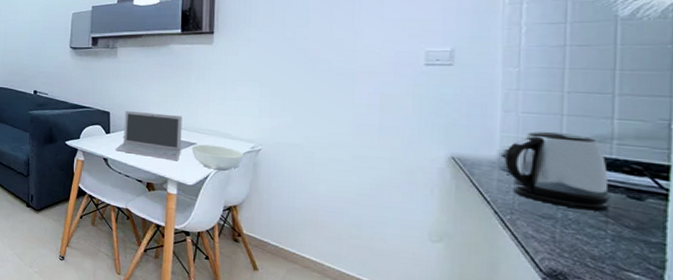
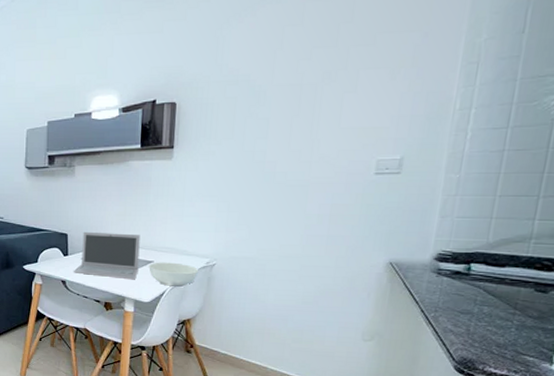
kettle: present [503,131,609,212] -> none [435,234,523,305]

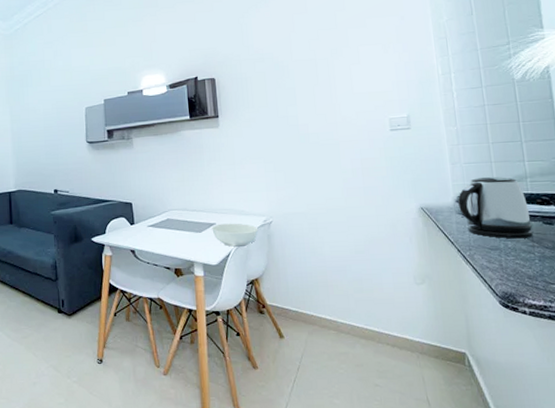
laptop: present [74,231,140,280] -> none [142,198,203,244]
kettle: none [435,234,523,305] -> present [457,176,533,239]

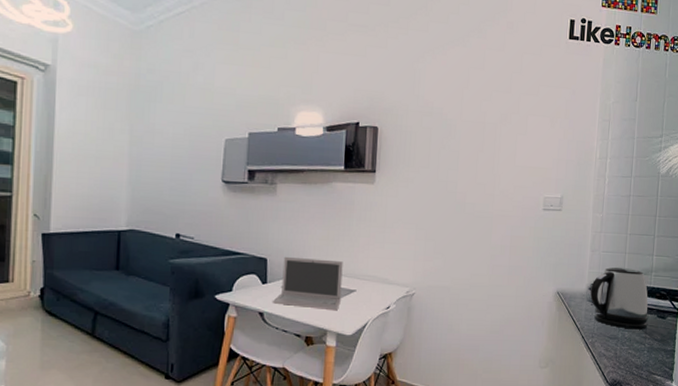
laptop: none [142,198,203,244] -> present [273,256,343,311]
bowl: present [212,223,259,248] -> none [351,291,400,319]

